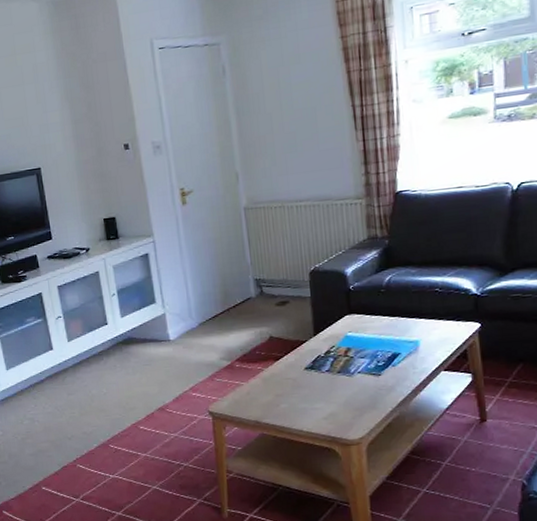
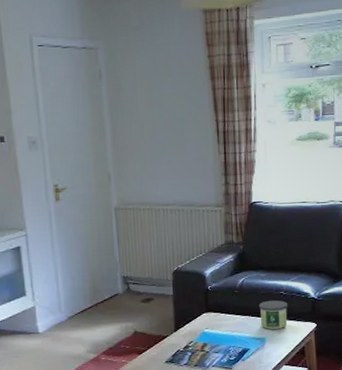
candle: none [410,298,445,332] -> present [259,300,288,330]

